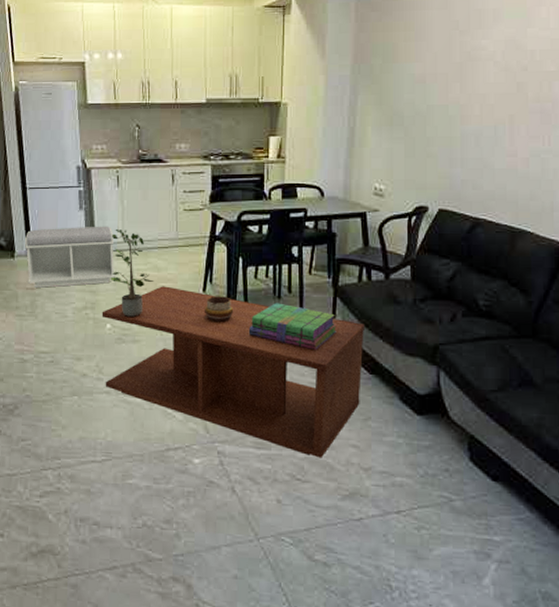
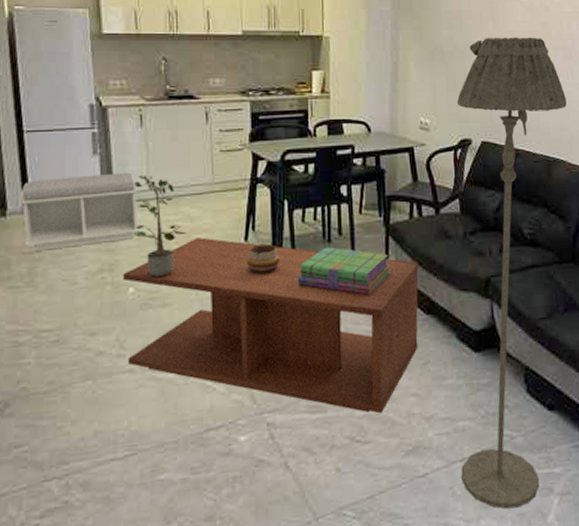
floor lamp: none [396,100,540,566] -> present [456,37,567,509]

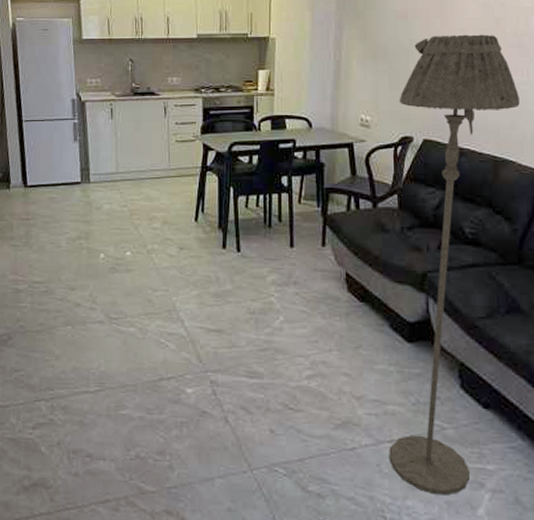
bench: present [19,172,139,251] -> none [19,157,109,218]
coffee table: present [122,237,419,414] -> none [95,216,354,387]
potted plant: present [133,173,187,277] -> none [104,158,147,246]
decorative bowl: present [247,244,280,274] -> none [197,225,225,251]
stack of books: present [297,247,391,296] -> none [240,232,326,279]

